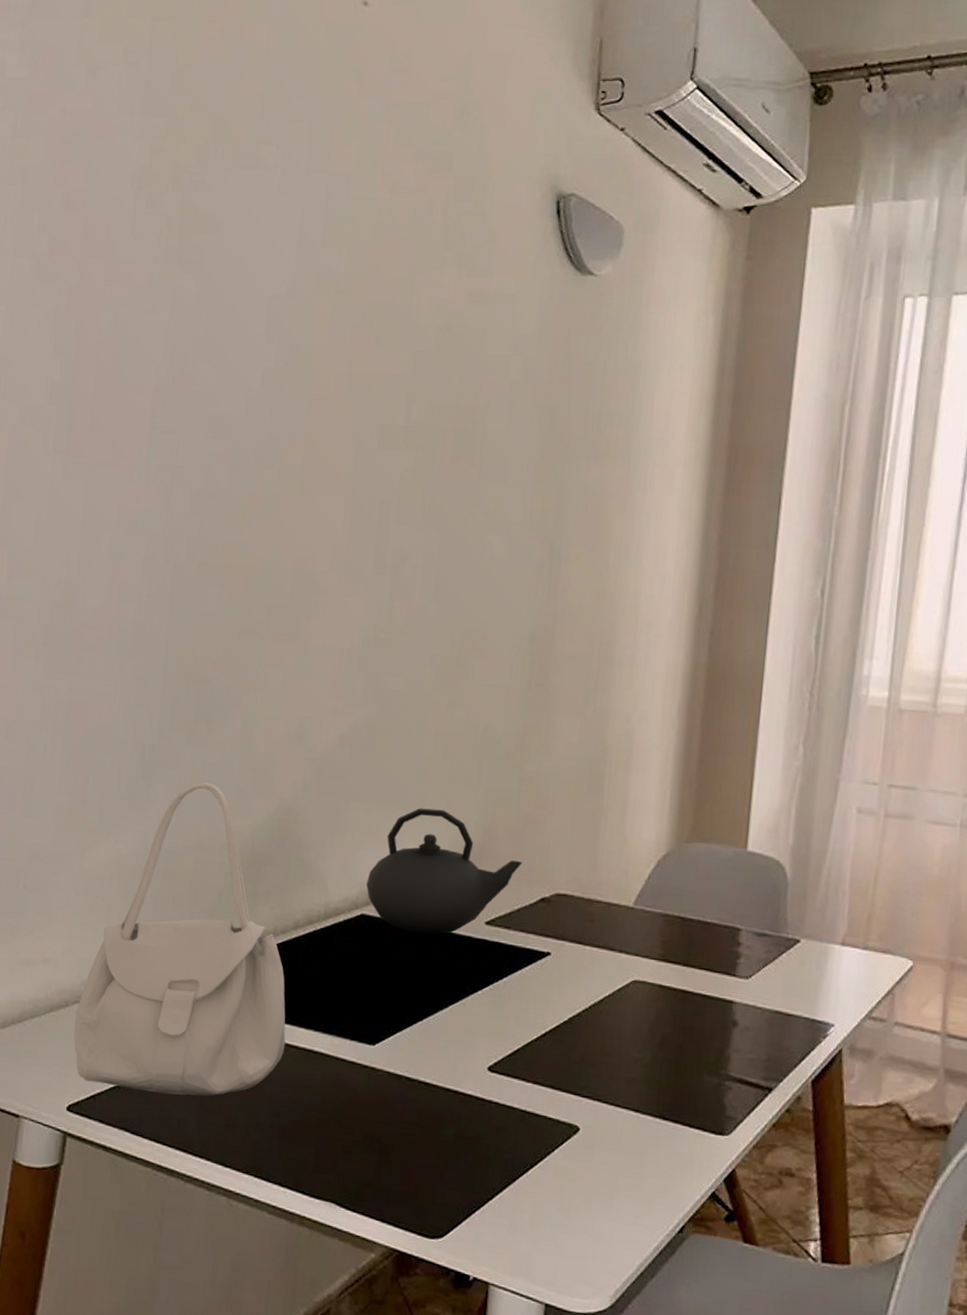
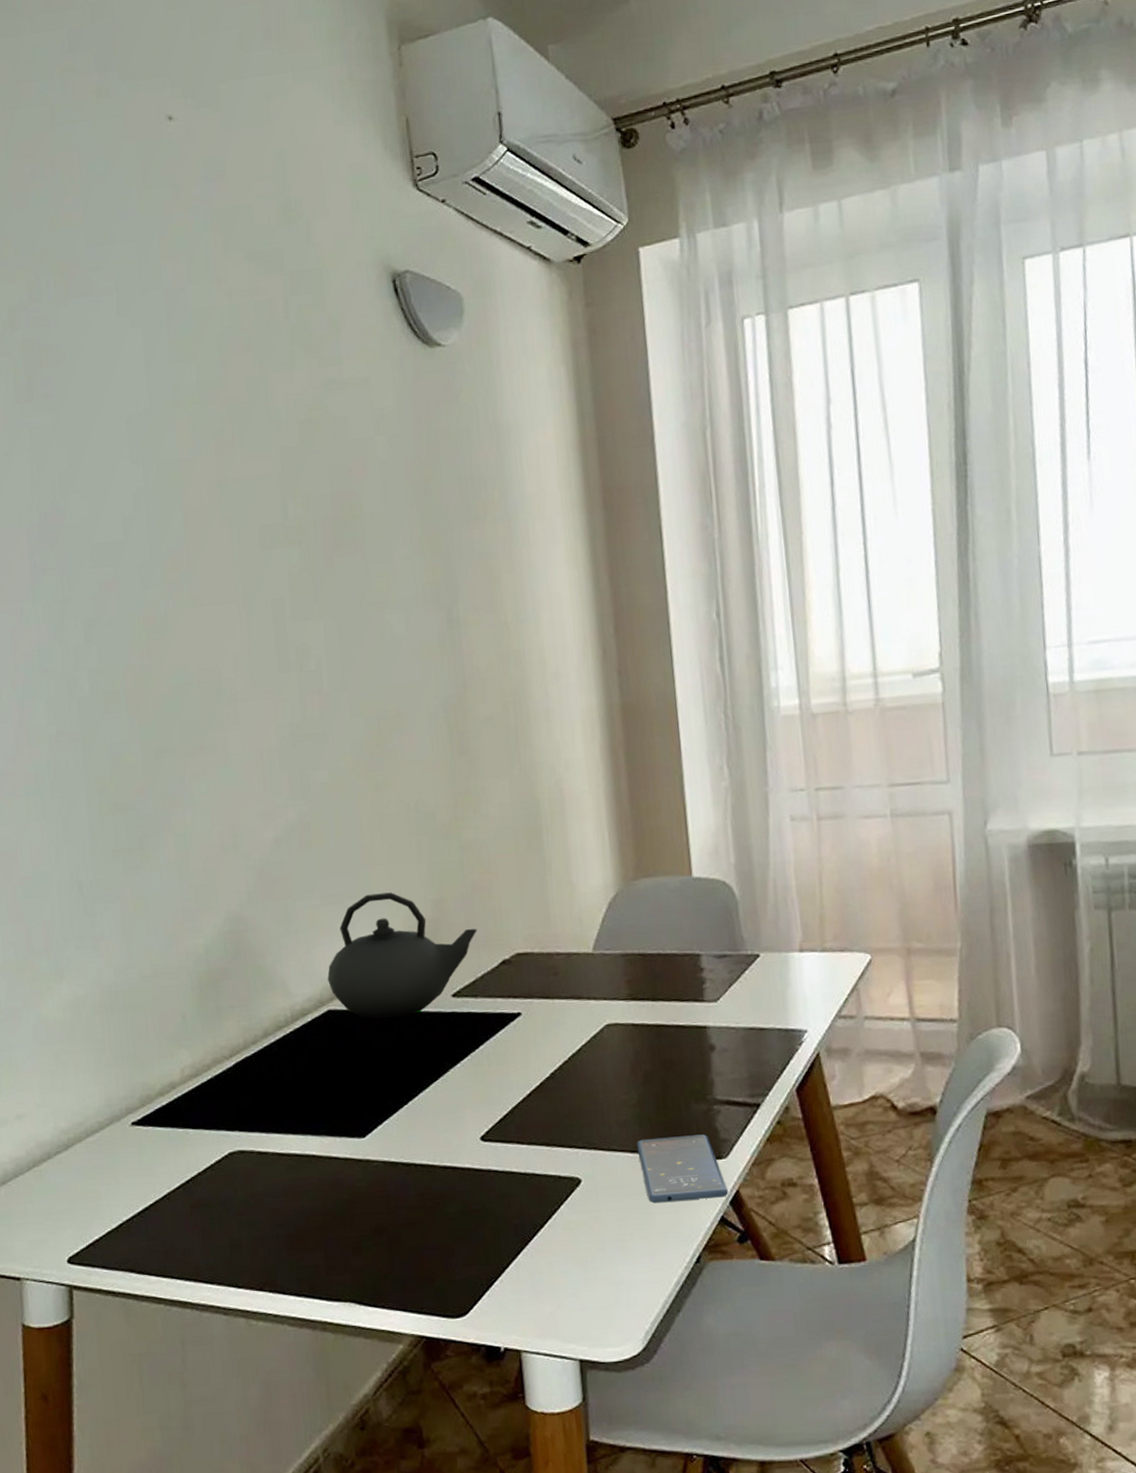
handbag: present [73,782,286,1096] -> none [59,908,276,1230]
smartphone: none [640,1100,725,1174] -> present [636,1134,729,1203]

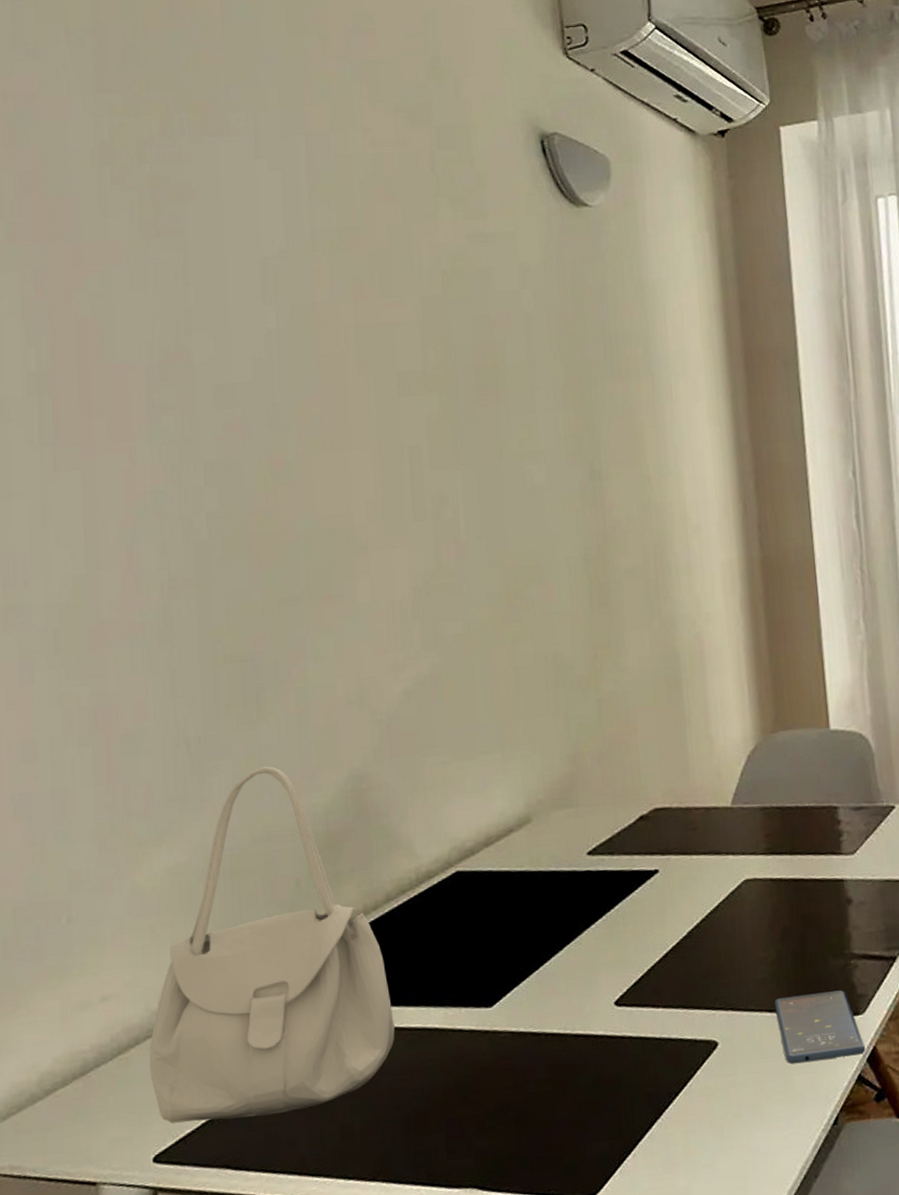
handbag: none [59,908,276,1230] -> present [149,766,395,1124]
teapot: present [327,892,477,1020] -> none [456,747,615,880]

